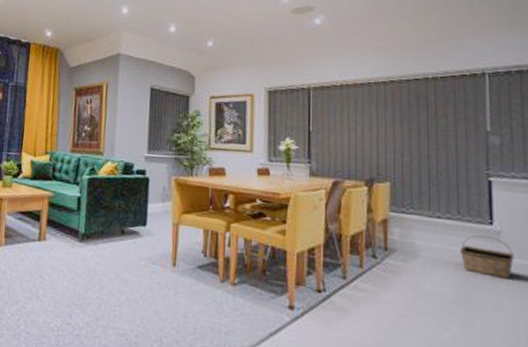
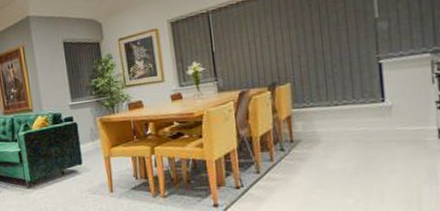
basket: present [460,235,515,279] -> none [357,112,405,147]

